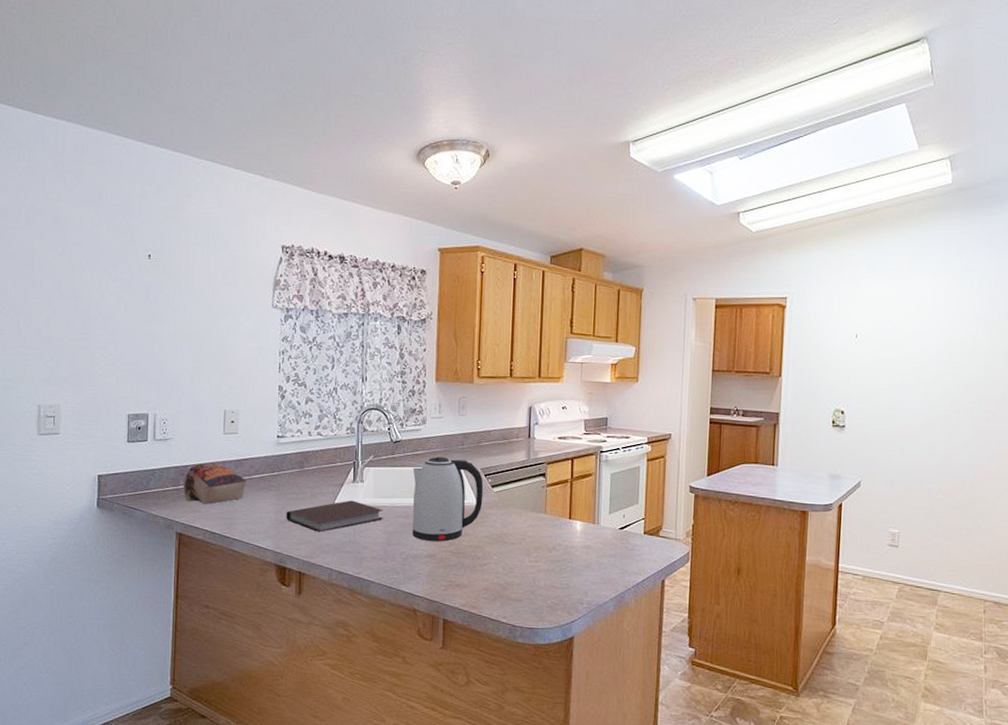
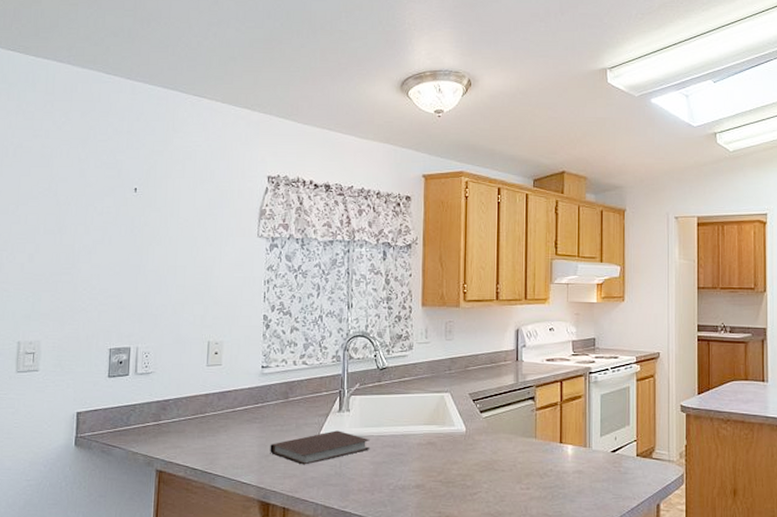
bag: present [183,463,247,505] -> none [164,397,230,440]
kettle: present [411,456,484,542] -> none [399,382,472,471]

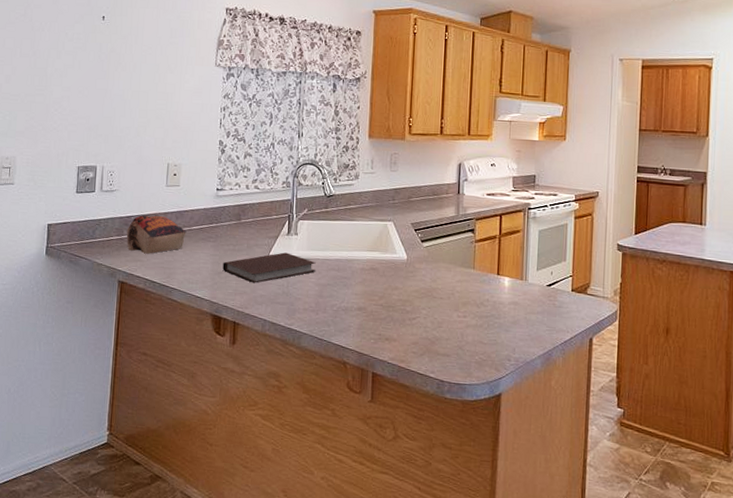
bag: none [164,397,230,440] -> present [126,214,187,254]

